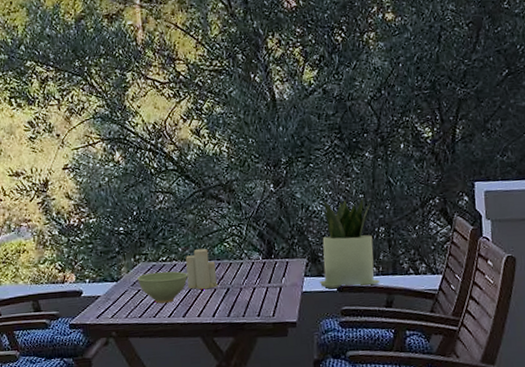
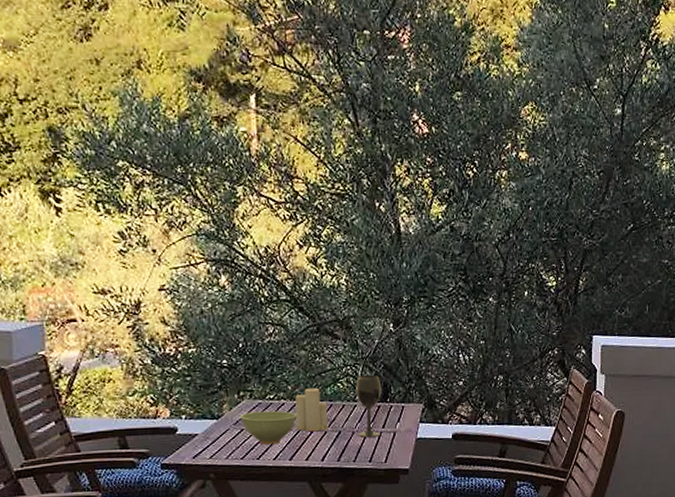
wine glass: none [241,233,268,293] -> present [356,374,381,437]
planter: present [319,199,381,290] -> none [434,344,495,437]

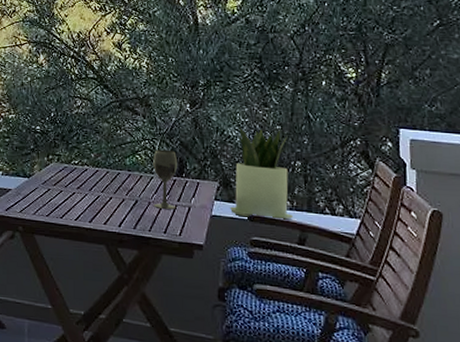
bowl: present [240,410,297,445] -> none [48,174,98,206]
candle: present [295,386,329,432] -> none [96,156,127,198]
planter: none [434,344,495,437] -> present [229,127,294,222]

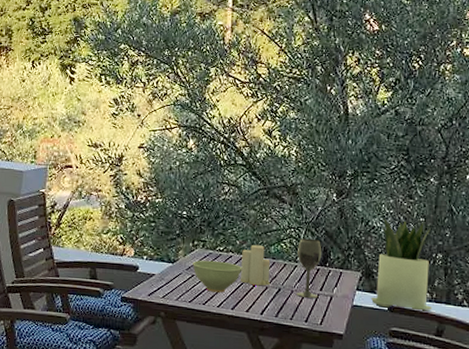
bowl: none [48,174,98,206] -> present [193,260,243,293]
candle: none [96,156,127,198] -> present [240,243,271,286]

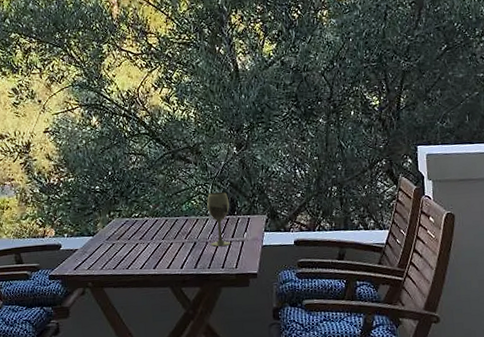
bowl: present [193,260,243,293] -> none [112,226,159,256]
candle: present [240,243,271,286] -> none [156,204,186,244]
planter: present [370,218,433,313] -> none [277,161,333,244]

